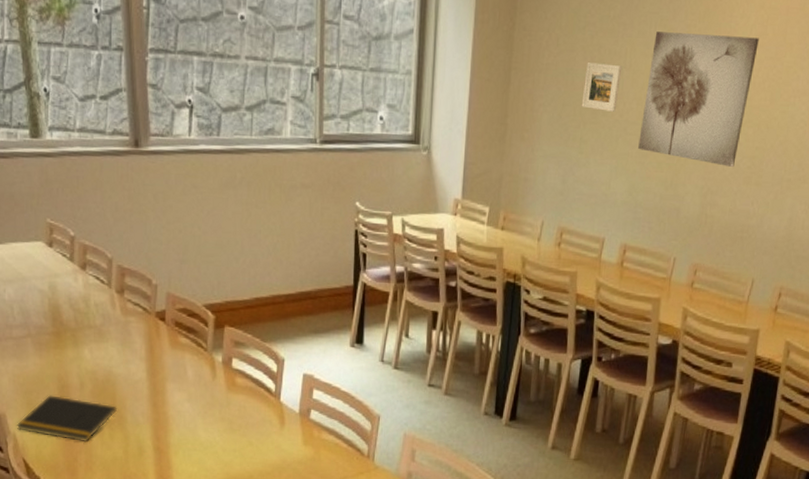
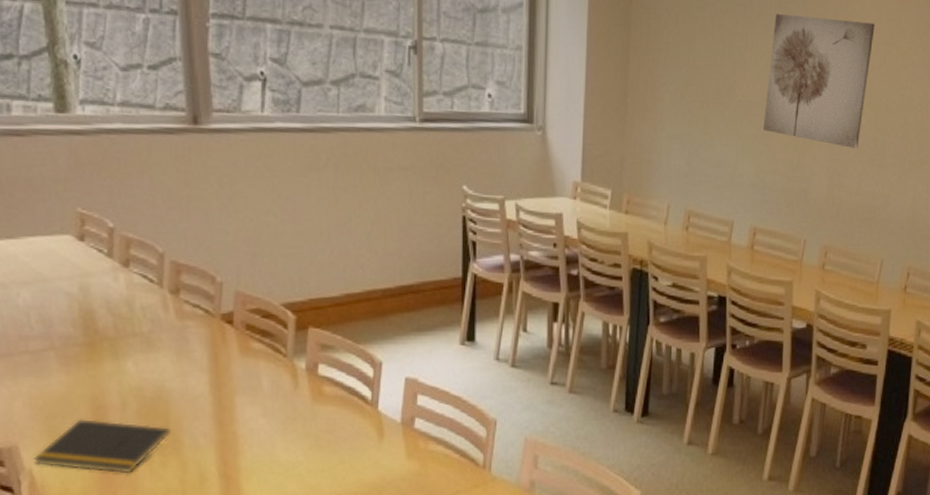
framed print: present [581,62,623,112] -> none [704,42,744,93]

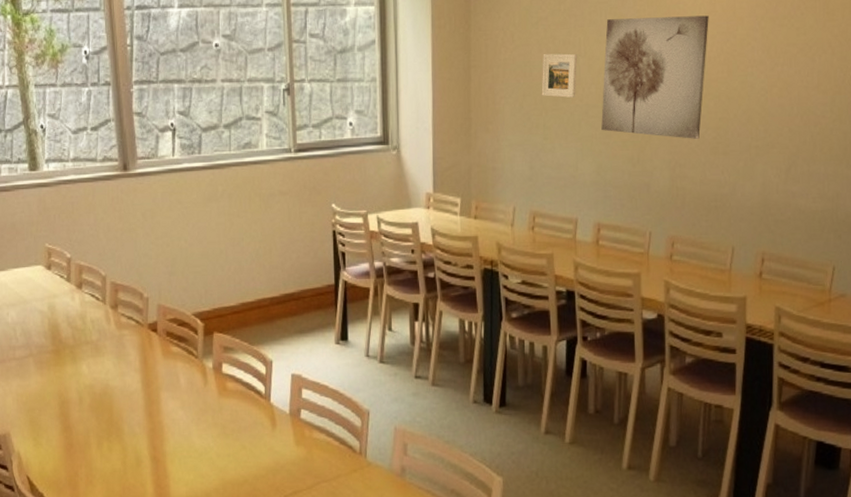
notepad: present [33,418,170,474] -> none [20,411,114,456]
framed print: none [704,42,744,93] -> present [541,53,578,98]

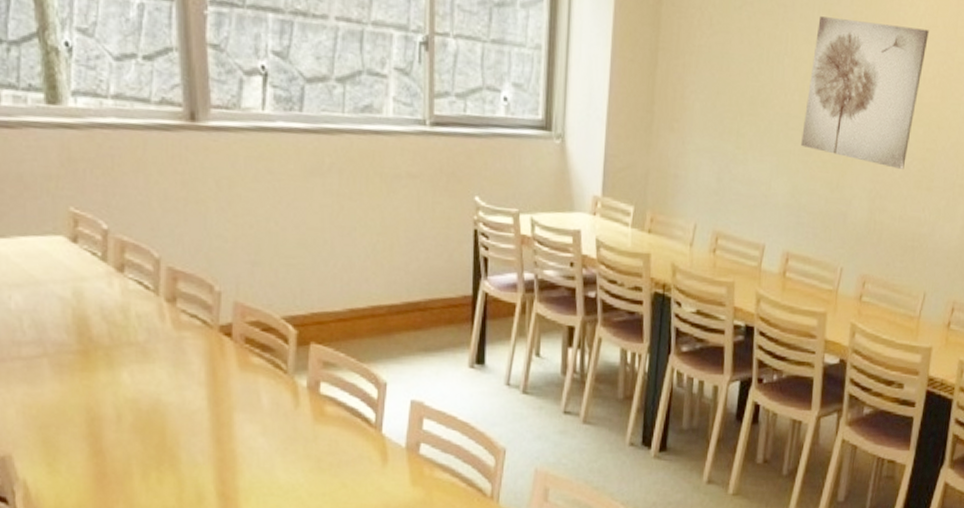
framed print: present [541,53,578,98] -> none [738,46,783,103]

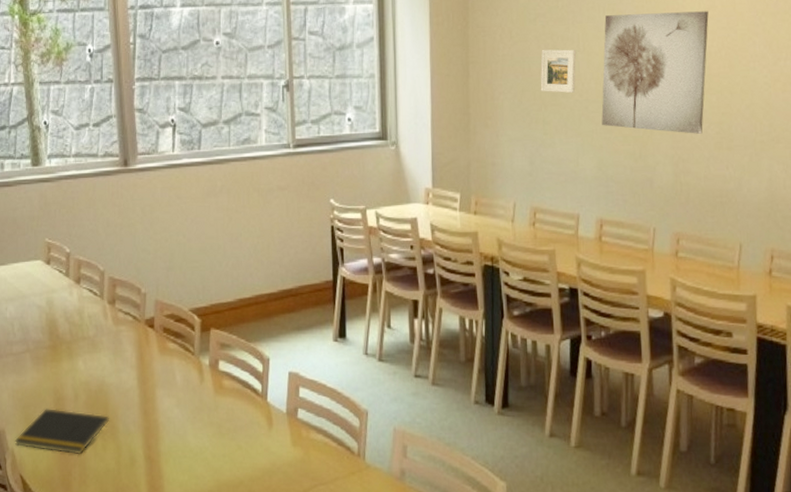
notepad: none [27,429,167,489] -> present [14,407,109,455]
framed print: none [738,46,783,103] -> present [540,49,577,93]

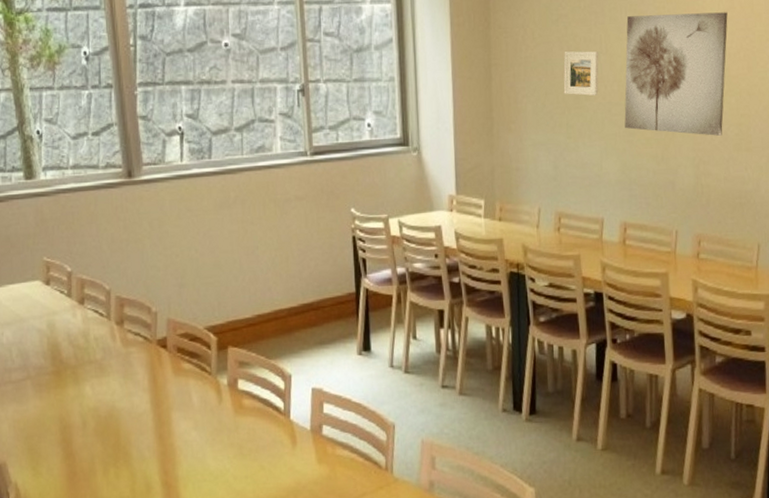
notepad: present [14,407,109,455] -> none [17,437,121,485]

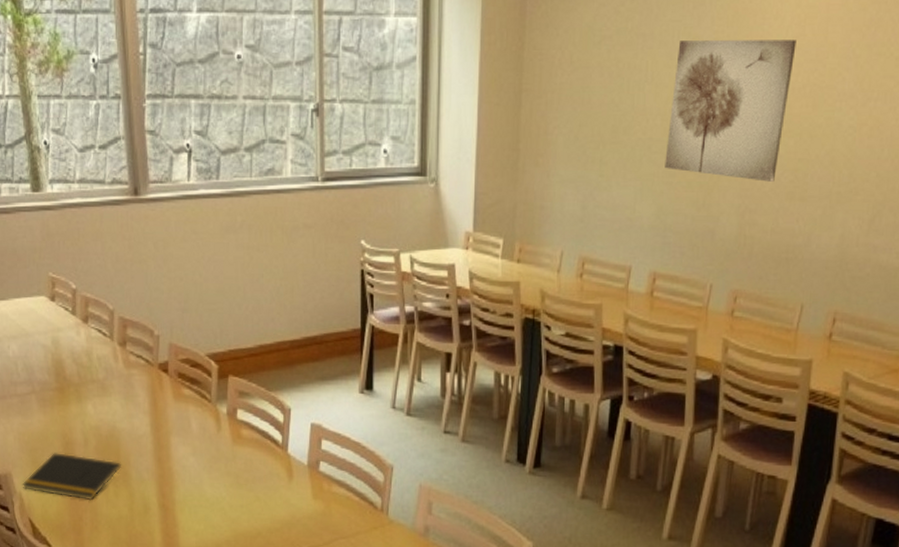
notepad: none [17,437,121,485] -> present [22,451,121,501]
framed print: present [563,51,599,96] -> none [600,79,644,130]

